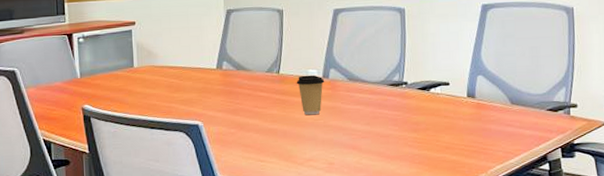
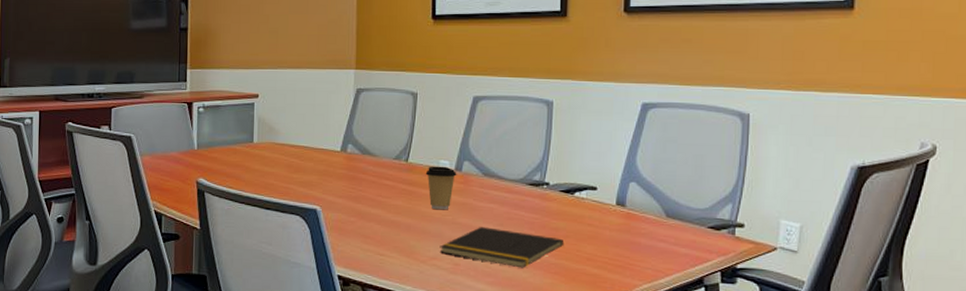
notepad: none [314,127,425,162] -> present [439,227,565,268]

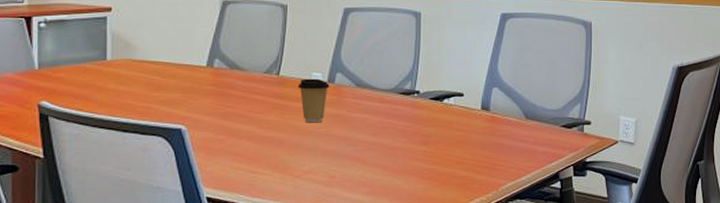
notepad: present [439,227,565,268] -> none [314,137,436,176]

